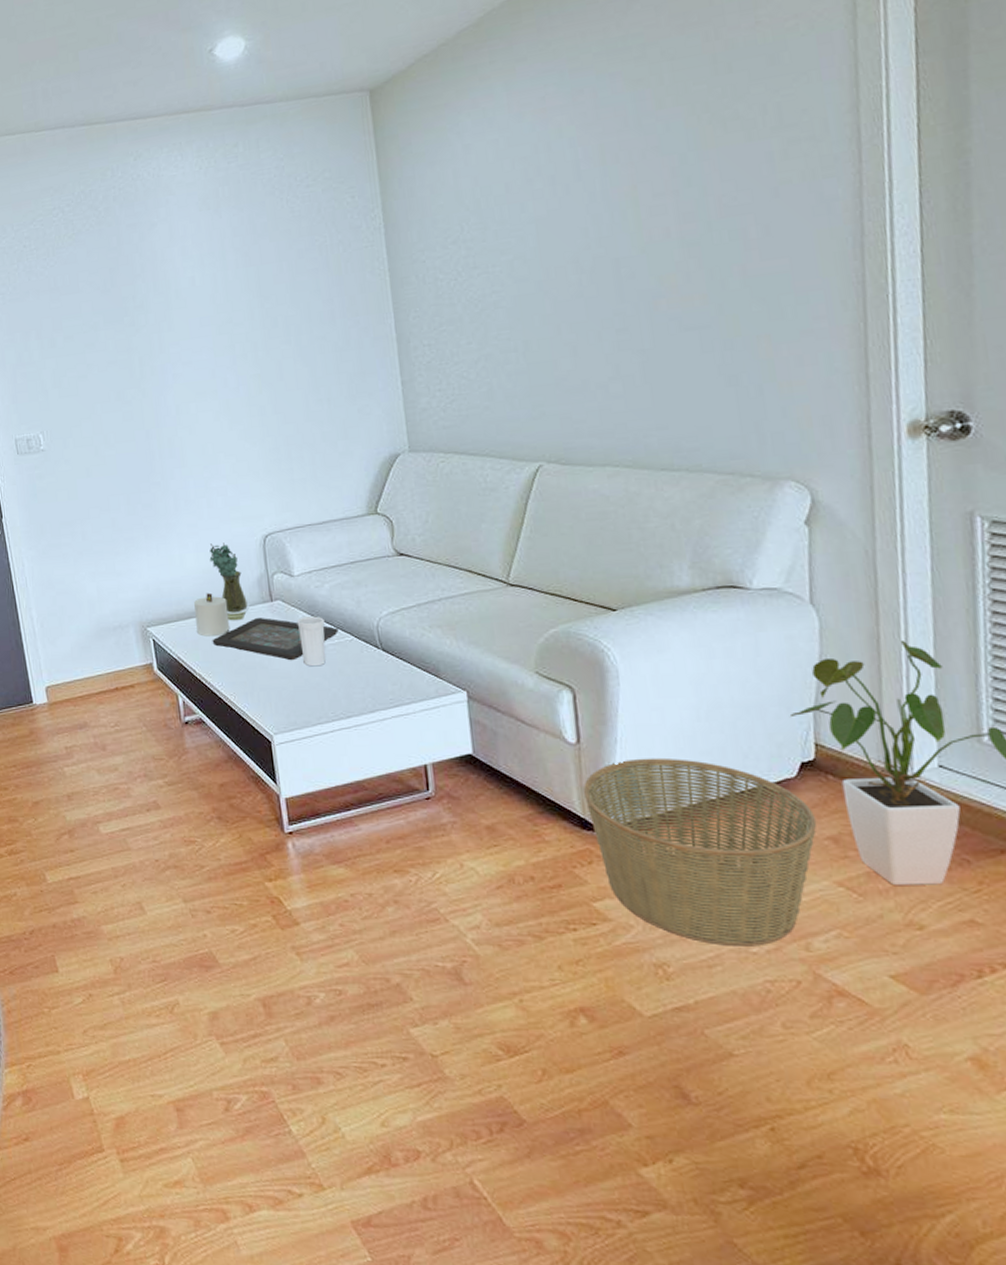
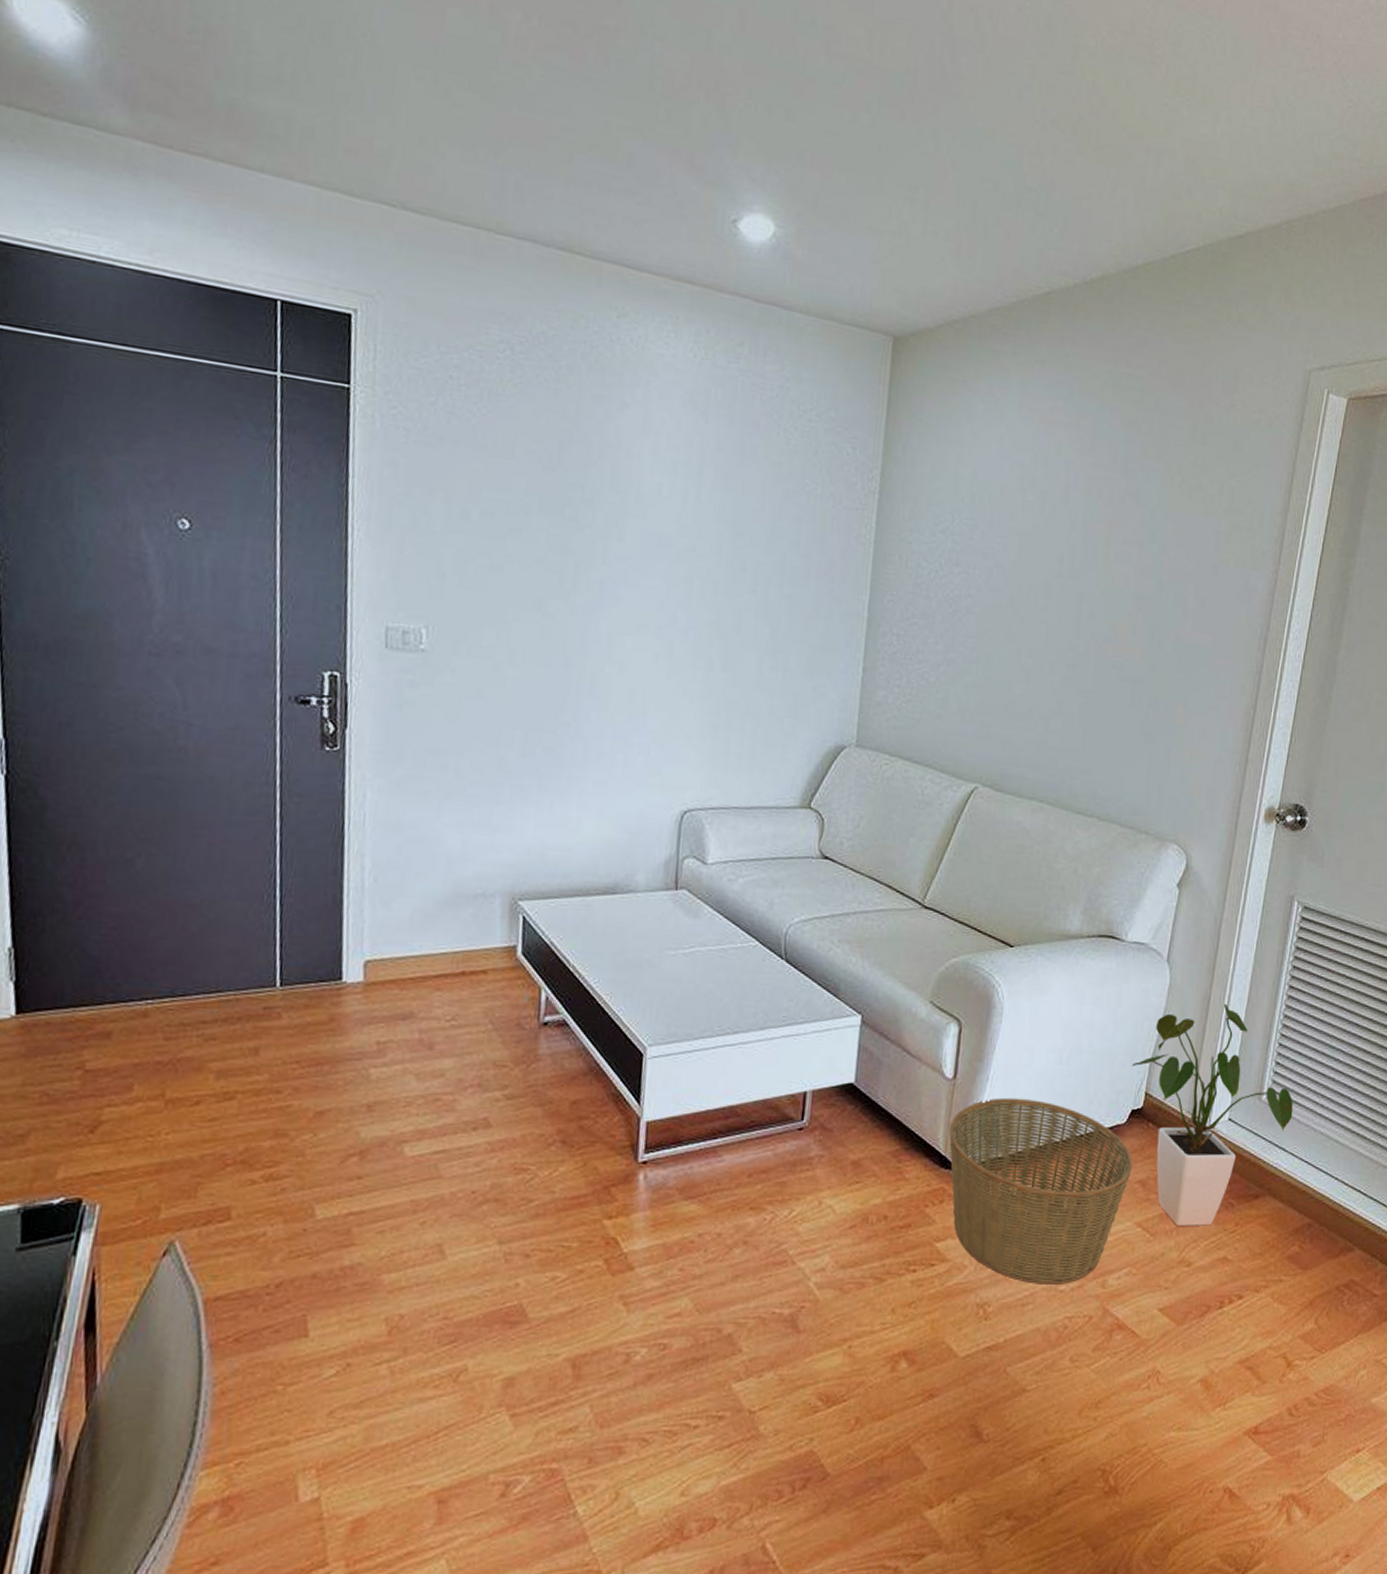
candle: present [194,593,230,637] -> none [580,868,625,924]
vase: present [209,542,248,621] -> none [613,810,648,907]
decorative tray: present [212,617,339,661] -> none [596,906,744,962]
cup: present [296,616,326,667] -> none [698,912,731,972]

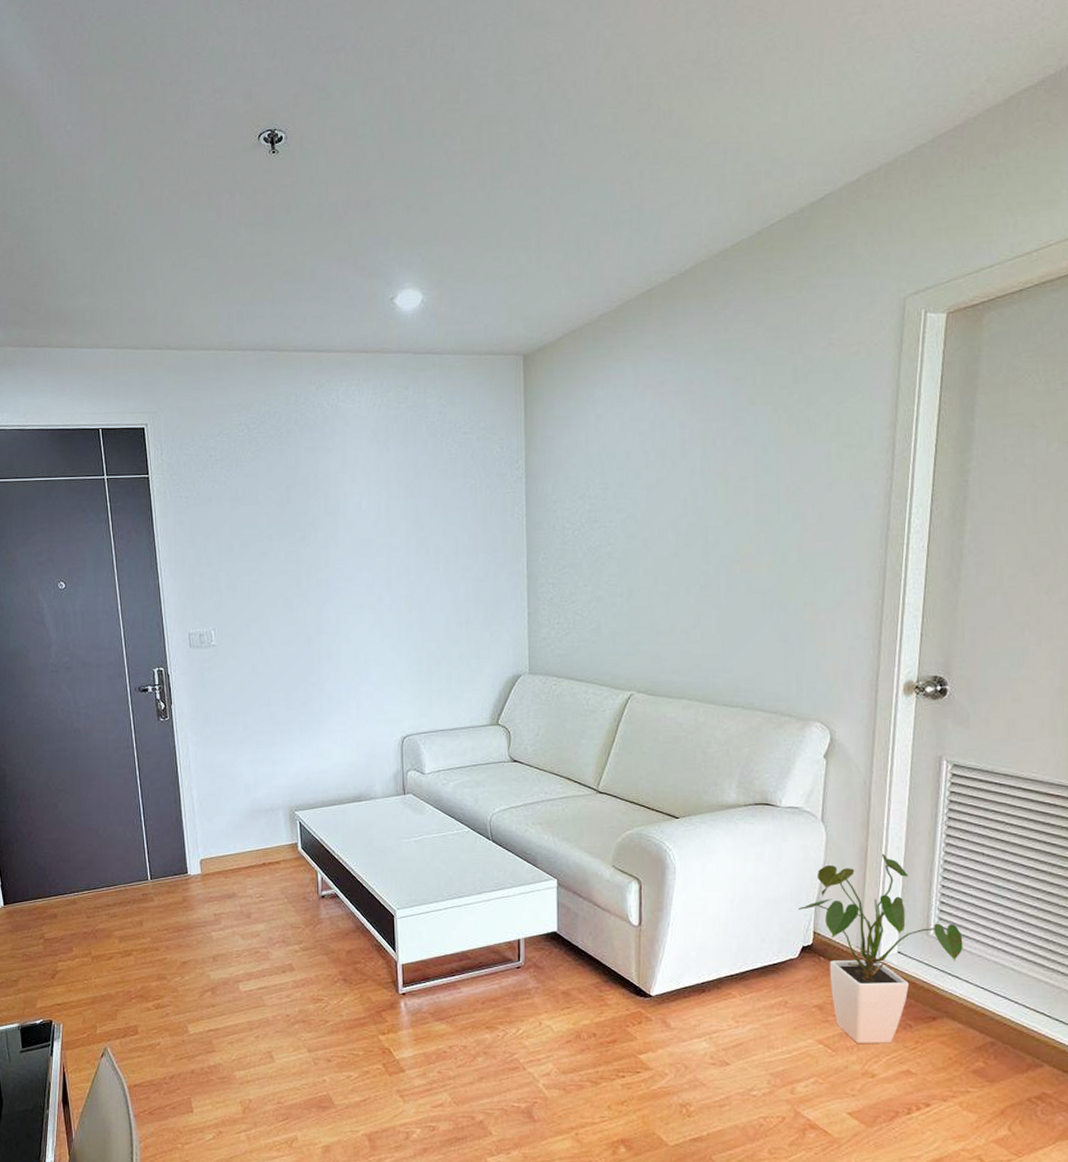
basket: present [949,1098,1133,1284] -> none [641,939,809,1090]

